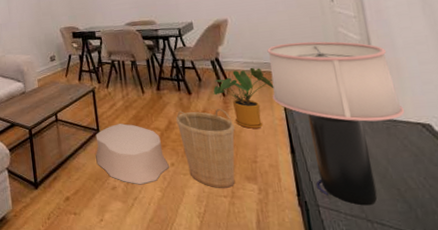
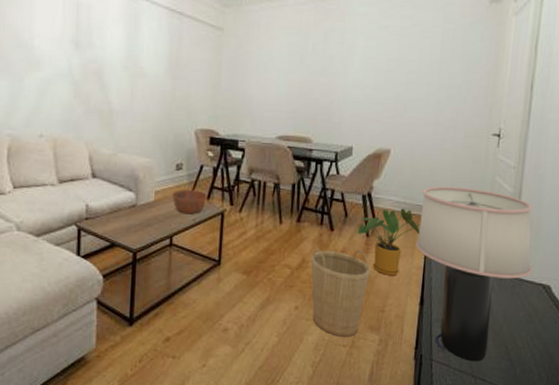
bowl: none [51,74,79,95] -> present [172,190,207,215]
pouf: present [95,123,169,185] -> none [210,256,292,328]

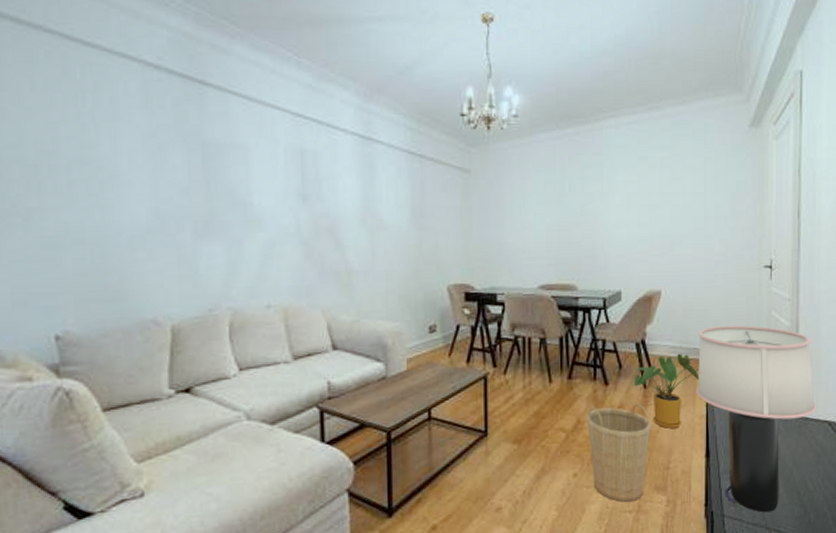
bowl: present [172,190,207,215] -> none [427,354,466,382]

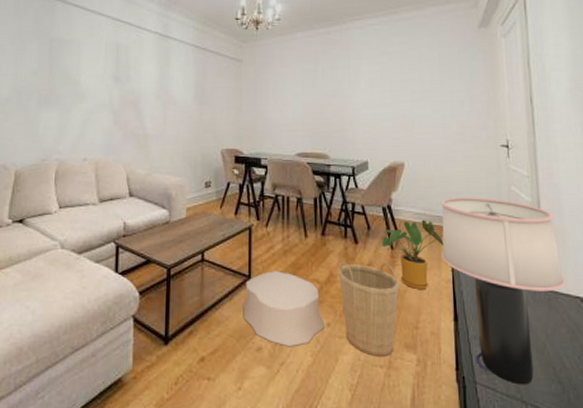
pouf: none [479,423,571,504] -> present [243,271,324,347]

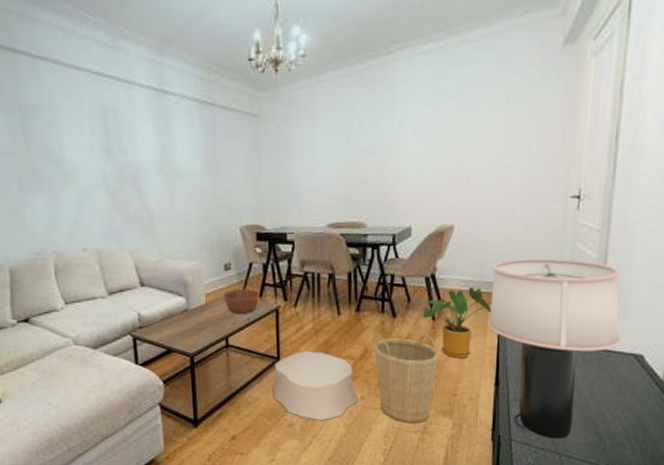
bowl: none [202,206,234,230] -> present [223,289,259,314]

